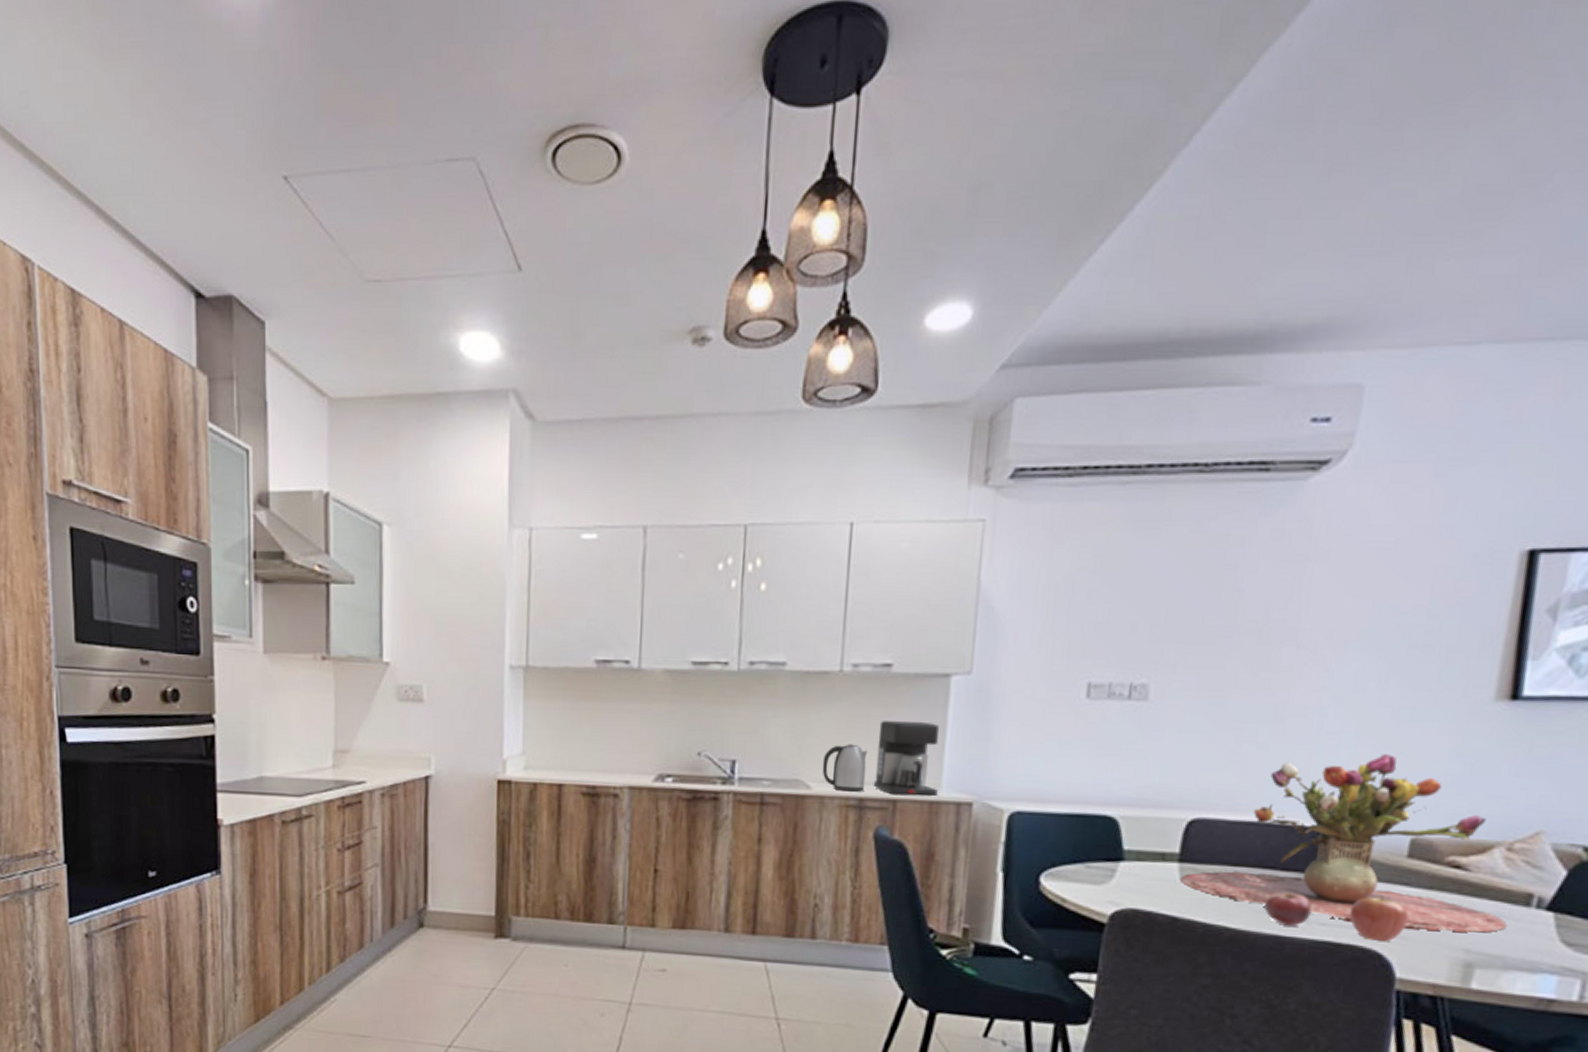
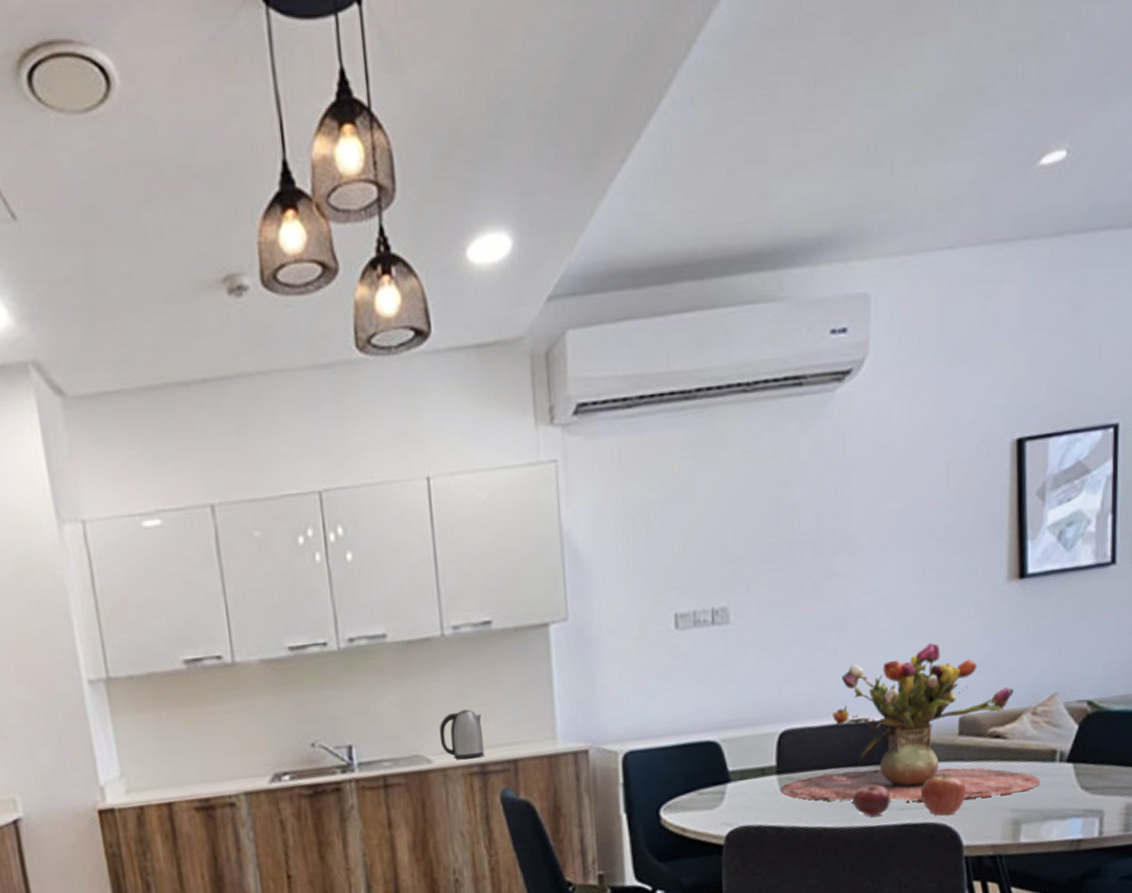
coffee maker: present [873,721,940,797] -> none [488,675,554,755]

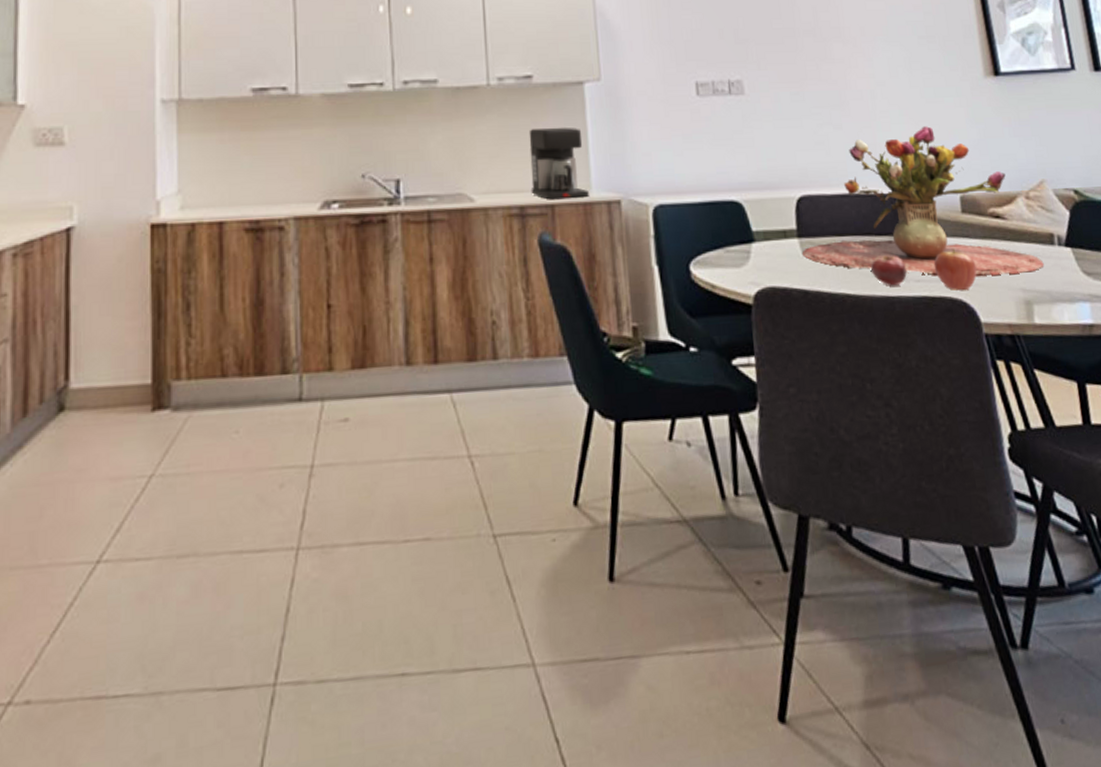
kettle: present [439,709,485,760] -> none [482,153,524,201]
coffee maker: none [488,675,554,755] -> present [529,127,589,200]

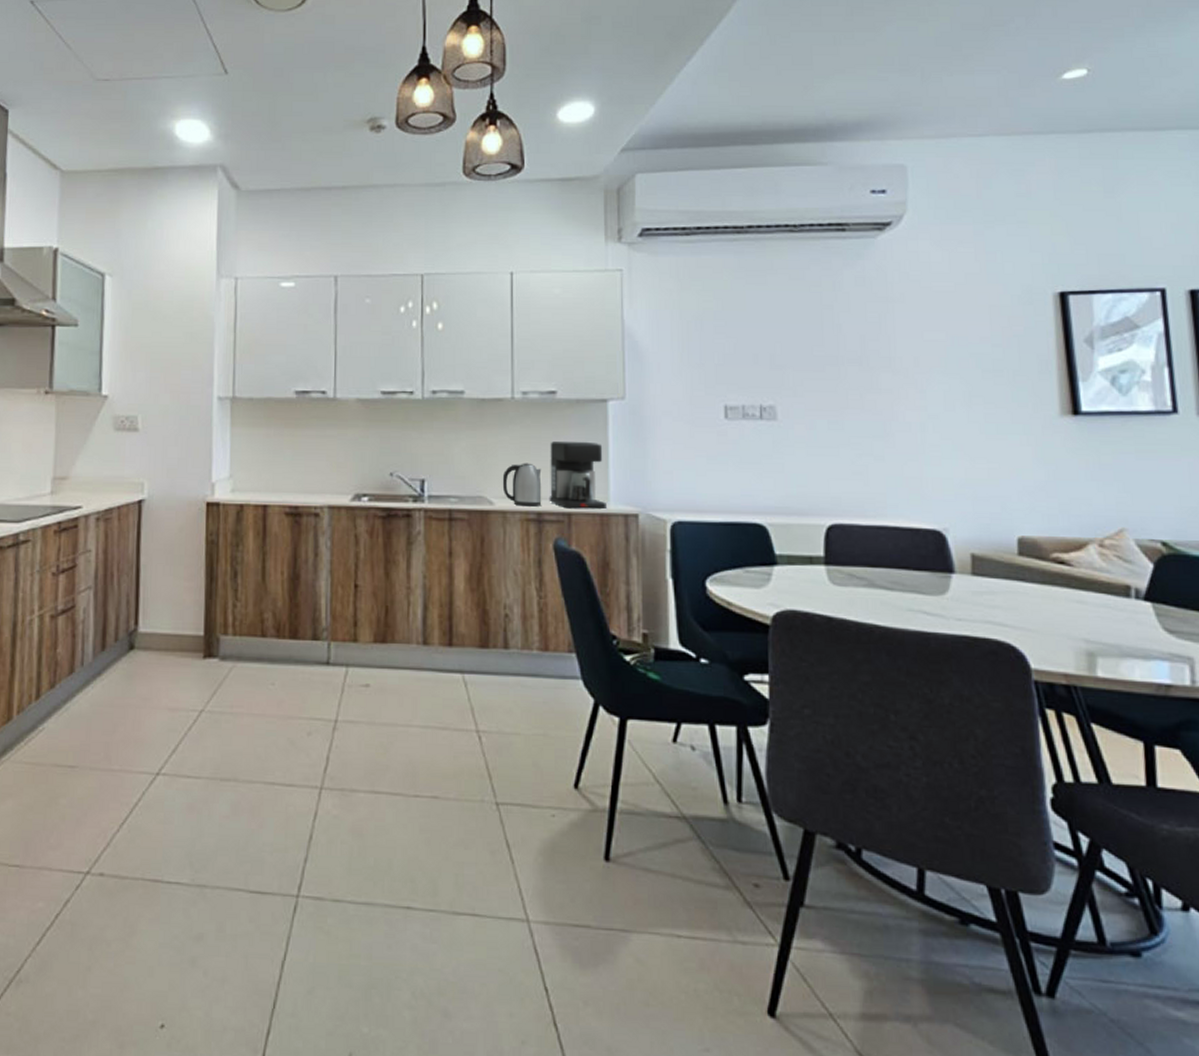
kettle: none [482,153,524,201] -> present [502,462,542,507]
flower arrangement: present [802,126,1044,276] -> none [829,463,1115,623]
fruit: present [871,255,907,286] -> none [906,590,947,622]
fruit: present [933,248,977,291] -> none [979,590,1031,635]

